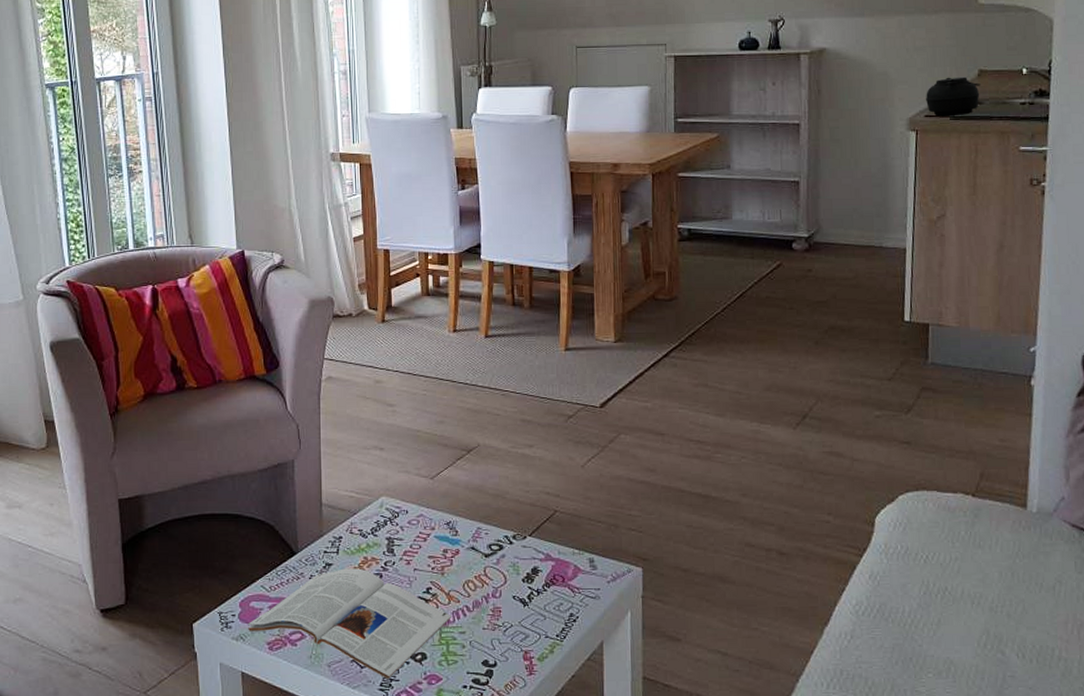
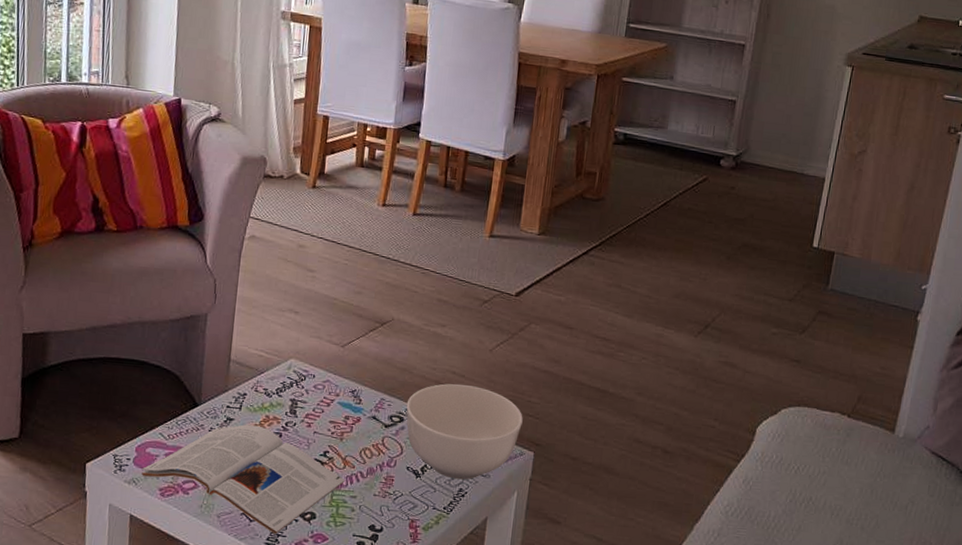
bowl: none [504,504,626,604] -> present [406,383,523,480]
teapot: present [925,76,981,117] -> none [865,19,919,58]

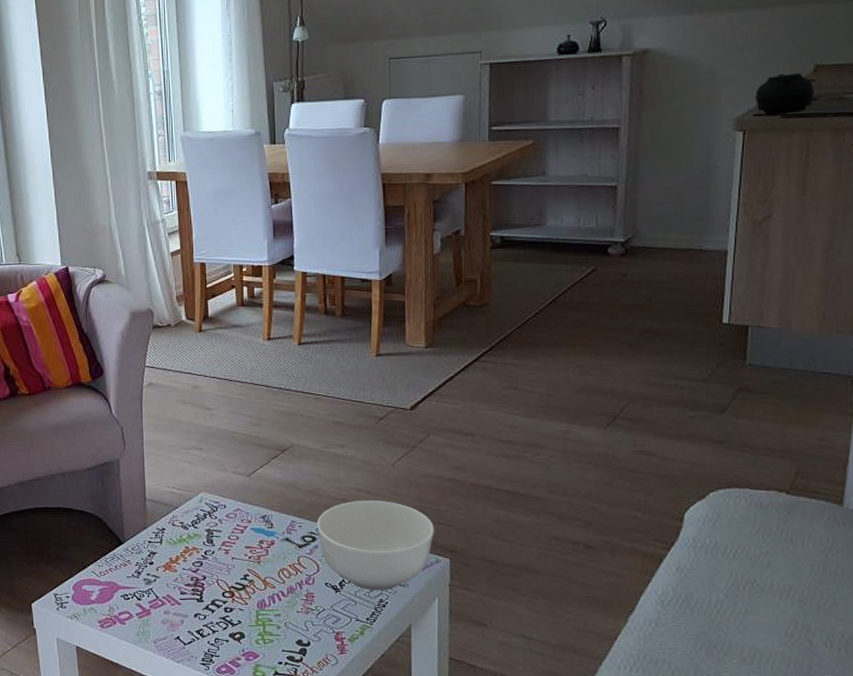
magazine: present [142,424,345,535] -> none [81,557,267,656]
teapot: none [865,19,919,58] -> present [754,72,816,115]

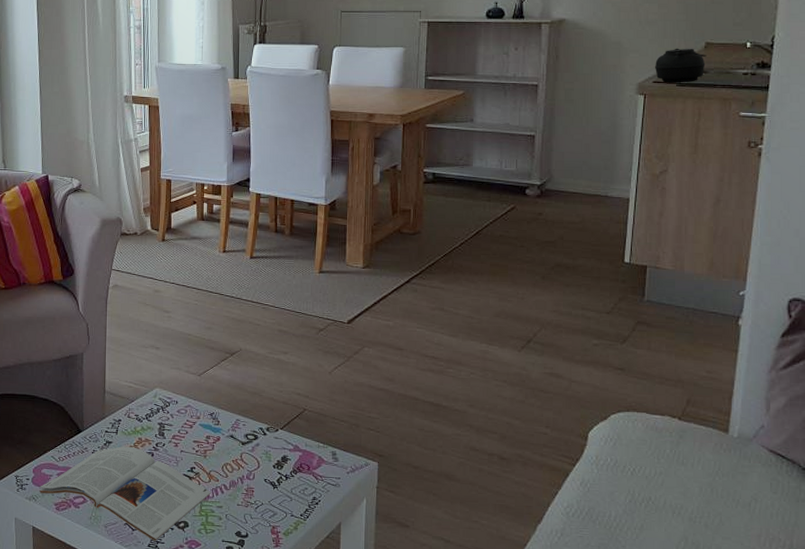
magazine: none [81,557,267,656] -> present [39,446,211,542]
bowl: present [316,500,434,591] -> none [259,403,365,489]

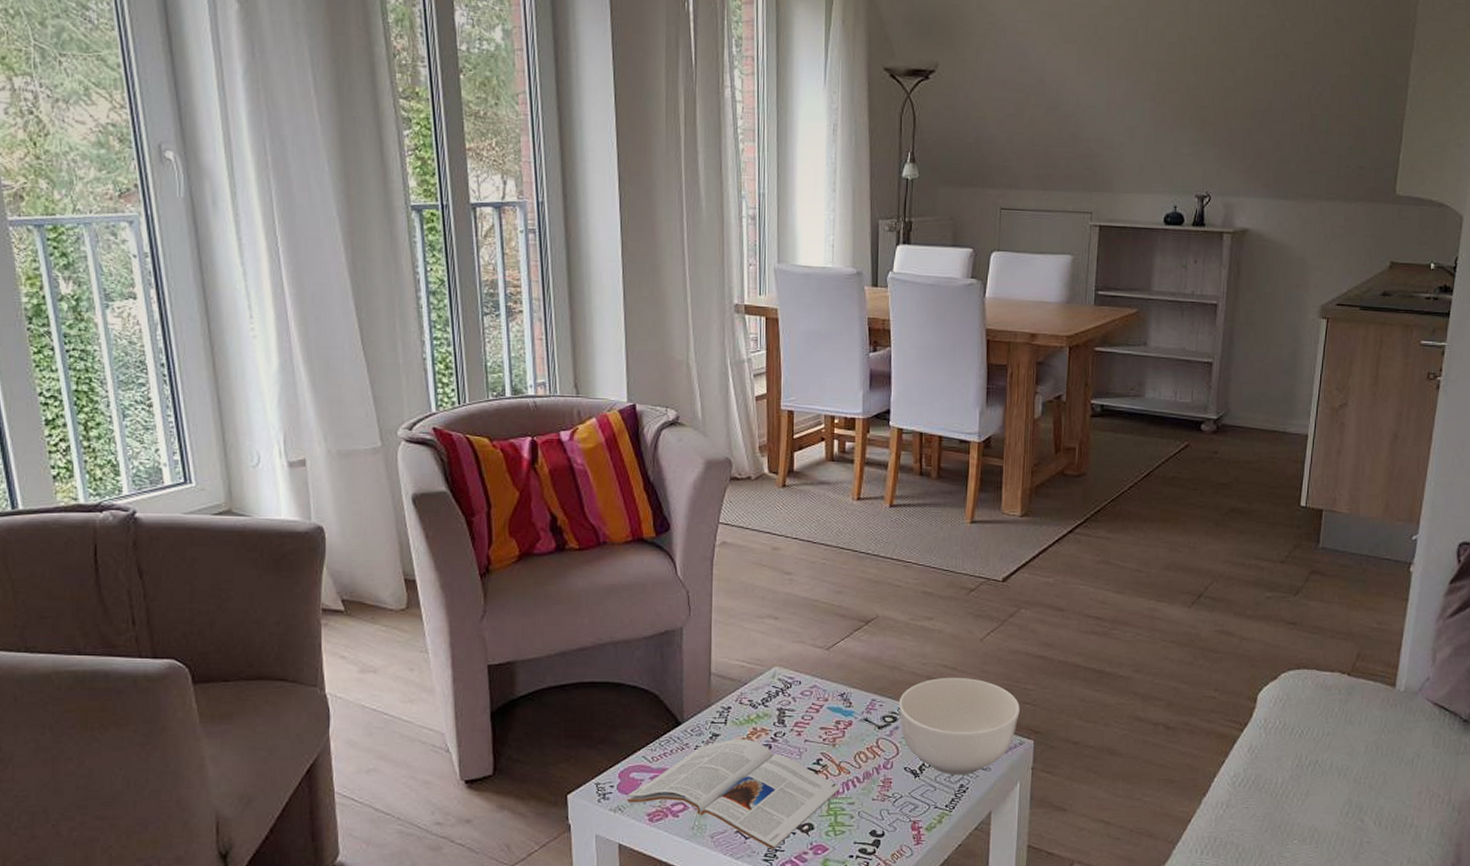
bowl: none [259,403,365,489] -> present [898,677,1020,775]
teapot: present [654,48,707,83] -> none [1338,267,1391,307]

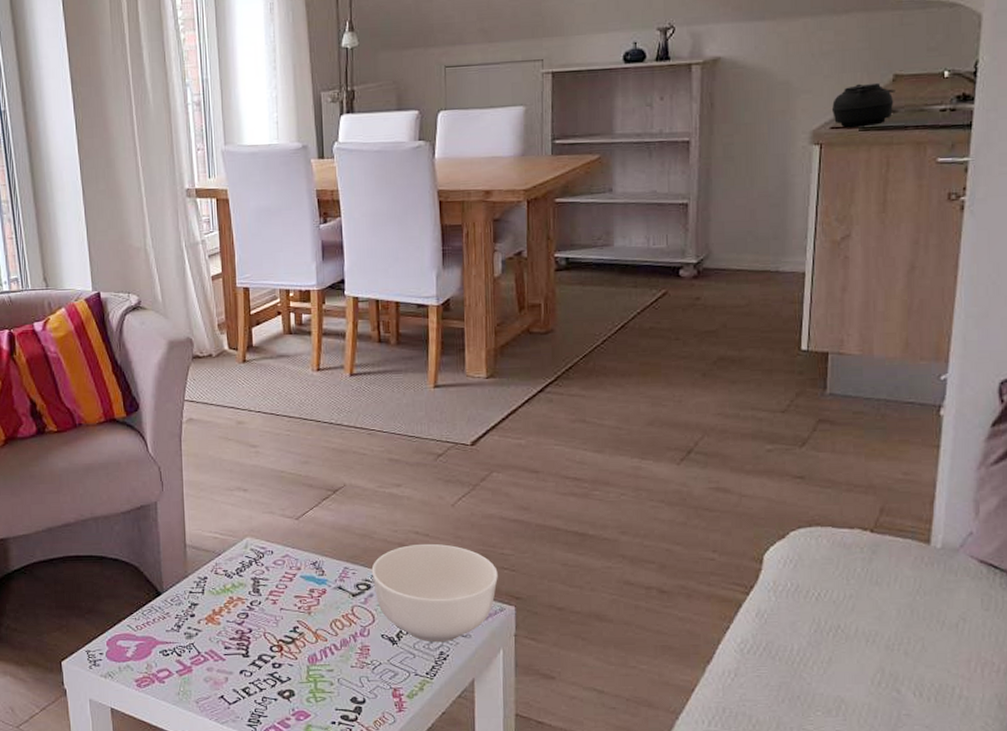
magazine: present [627,739,841,851] -> none [116,608,319,716]
teapot: none [1338,267,1391,307] -> present [831,82,895,128]

